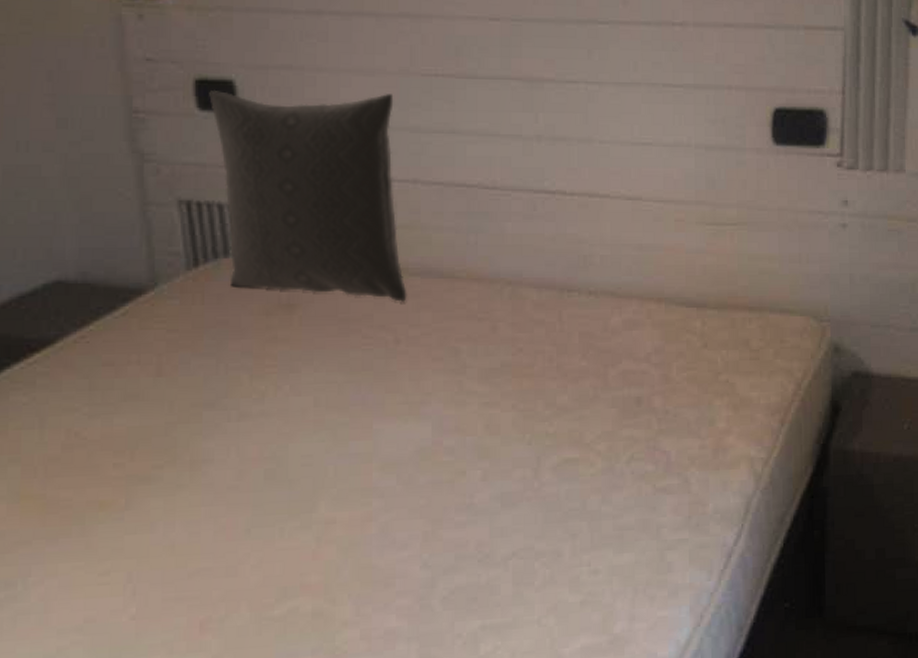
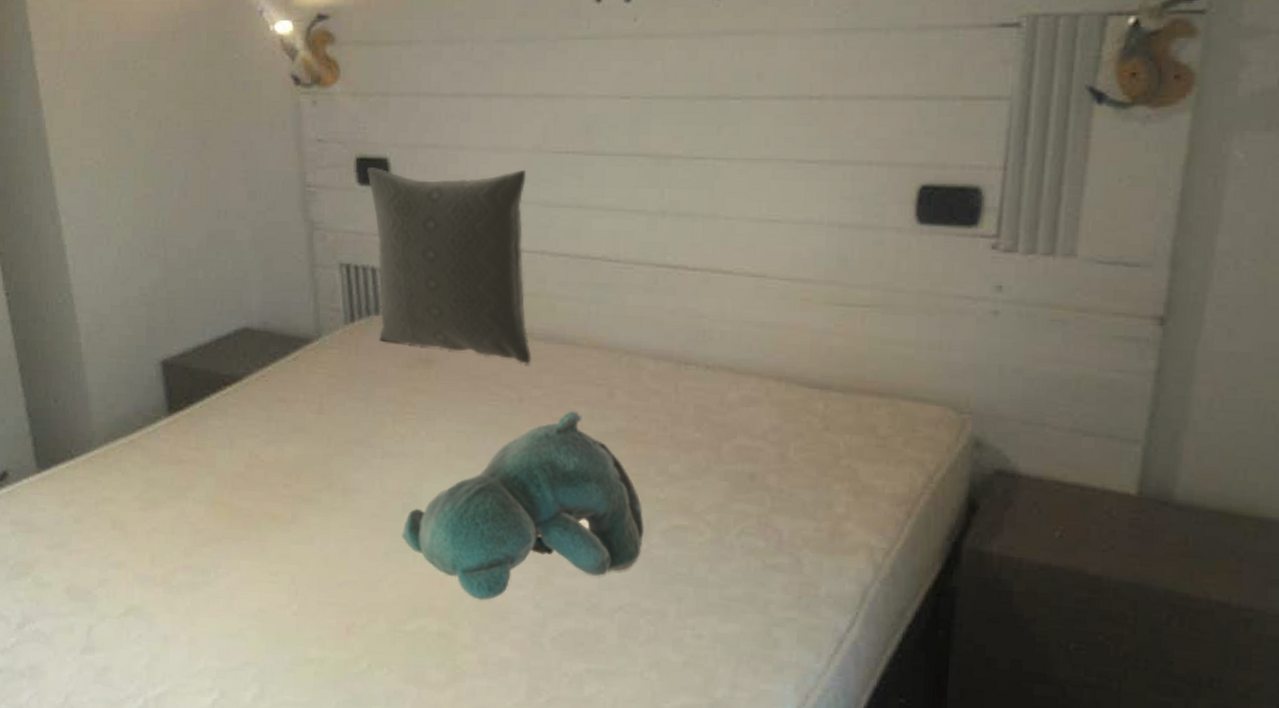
teddy bear: none [265,349,536,568] -> present [402,411,645,601]

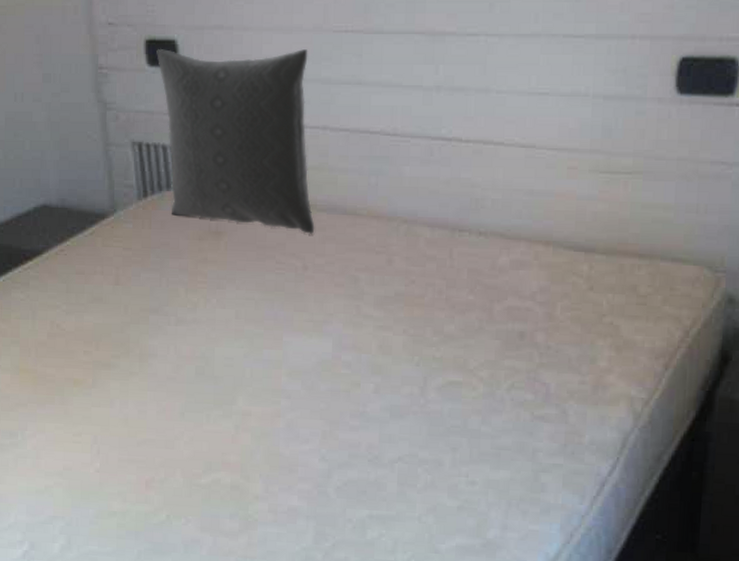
teddy bear: present [402,411,645,601] -> none [196,277,423,455]

